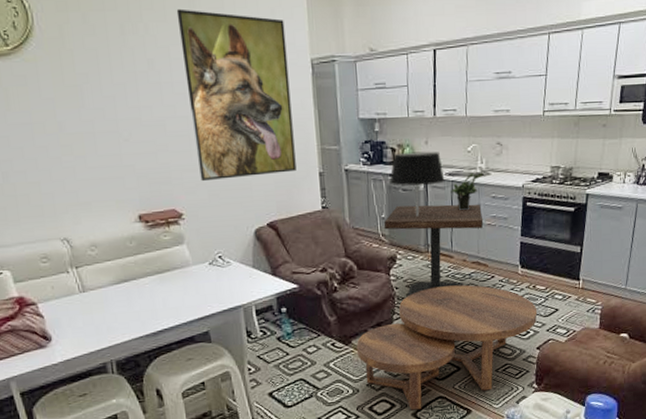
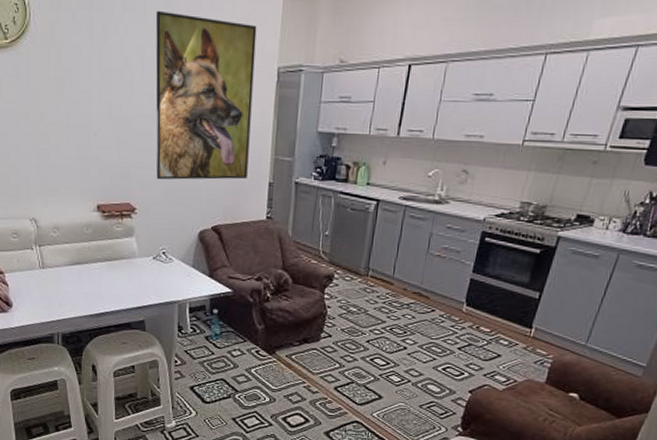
coffee table: present [357,284,538,410] -> none [280,312,477,430]
side table: present [383,204,484,297] -> none [325,225,433,318]
table lamp: present [389,151,445,217] -> none [339,170,398,239]
potted plant: present [451,173,484,211] -> none [402,200,442,239]

